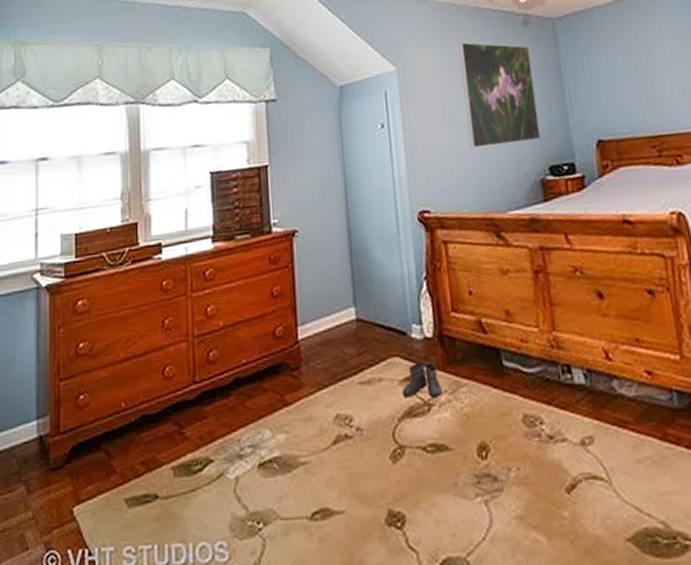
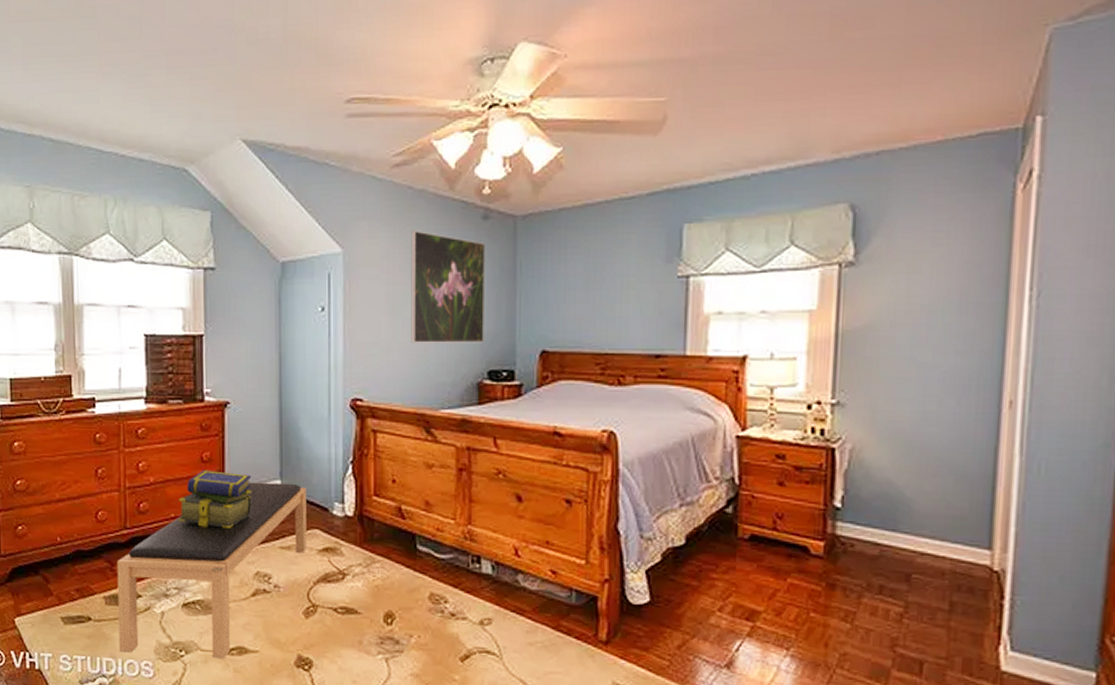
bench: none [185,309,388,534] -> present [117,482,307,658]
stack of books: none [250,305,327,371] -> present [178,470,252,528]
boots: present [402,361,443,398] -> none [320,536,357,569]

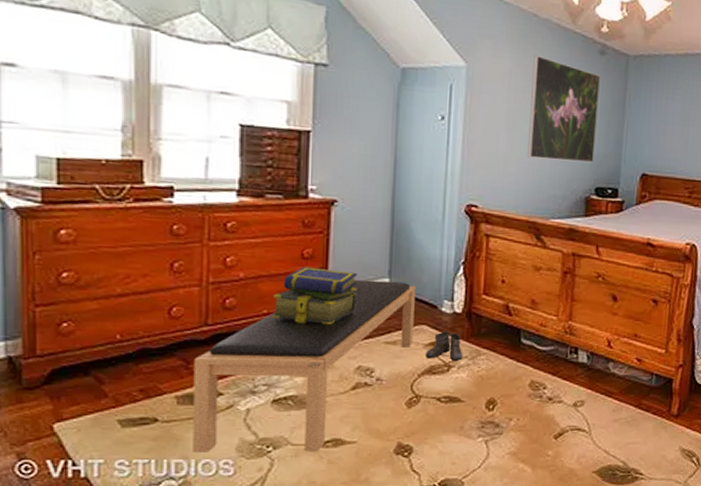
boots: none [320,536,357,569] -> present [425,331,463,361]

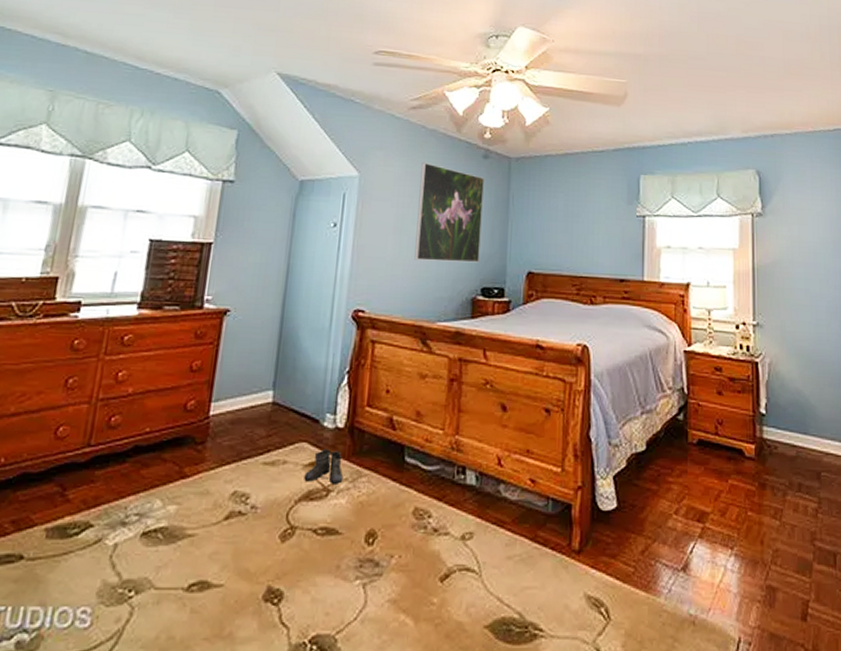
bench: present [193,279,416,452] -> none [52,392,299,598]
stack of books: present [271,267,358,325] -> none [153,380,243,443]

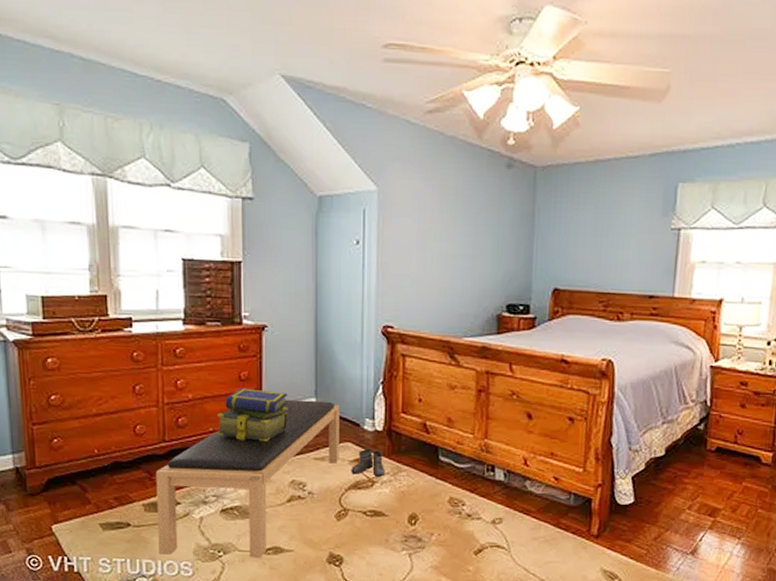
bench: none [52,392,299,598] -> present [155,399,339,557]
stack of books: none [153,380,243,443] -> present [216,388,288,441]
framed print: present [414,162,484,263] -> none [439,174,508,280]

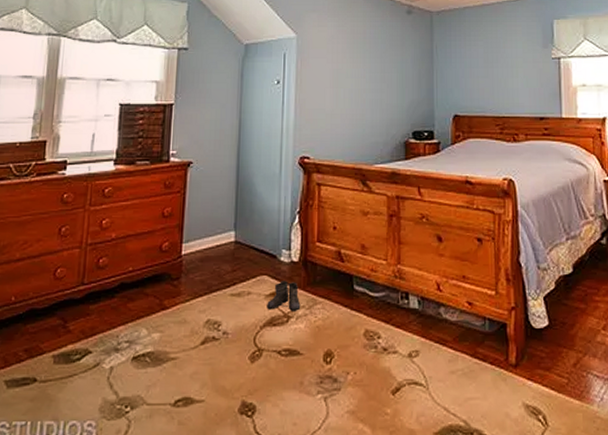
bench: present [155,399,339,557] -> none [62,234,257,414]
stack of books: present [216,388,288,441] -> none [135,225,209,279]

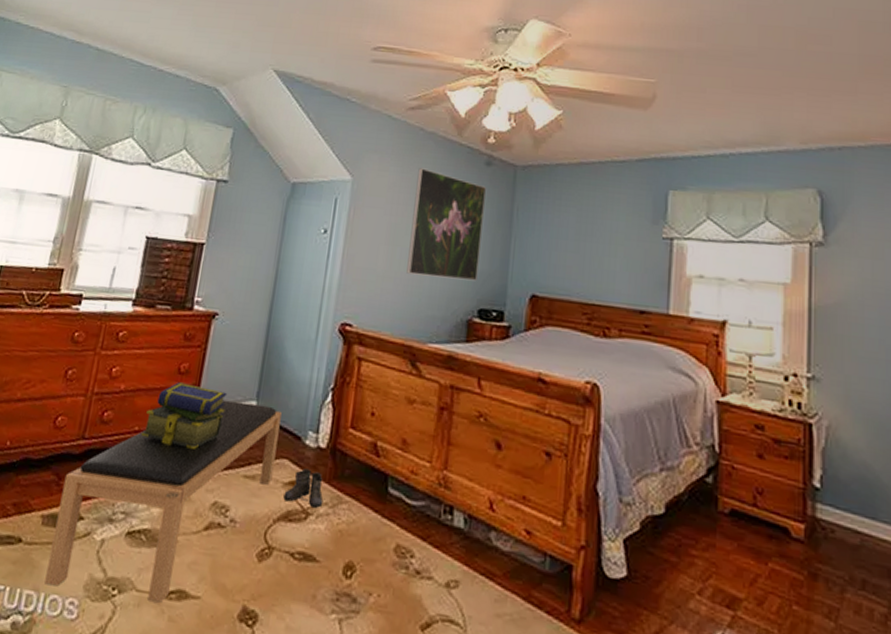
bench: none [62,234,257,414] -> present [44,399,282,603]
stack of books: none [135,225,209,279] -> present [141,382,228,449]
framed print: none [351,21,409,110] -> present [406,168,486,281]

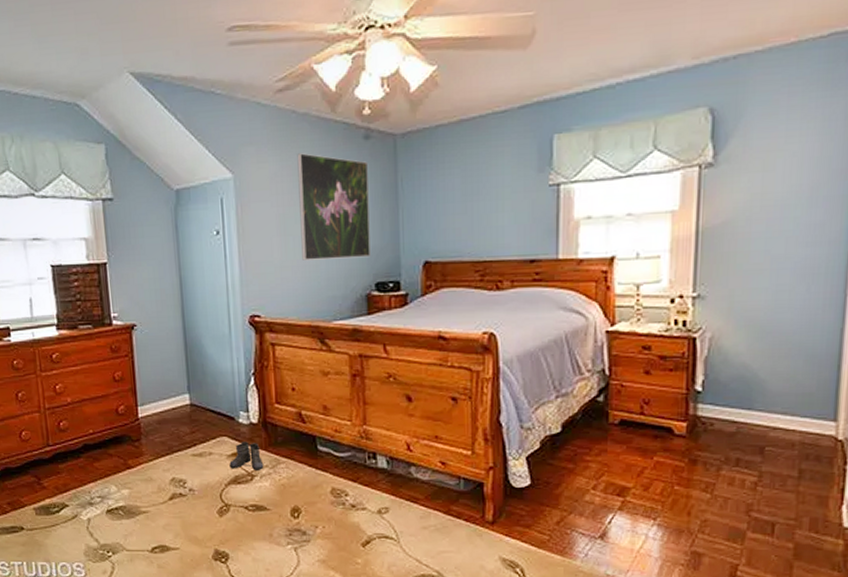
bench: present [44,399,282,603] -> none [43,396,217,556]
stack of books: present [141,382,228,449] -> none [96,388,164,441]

